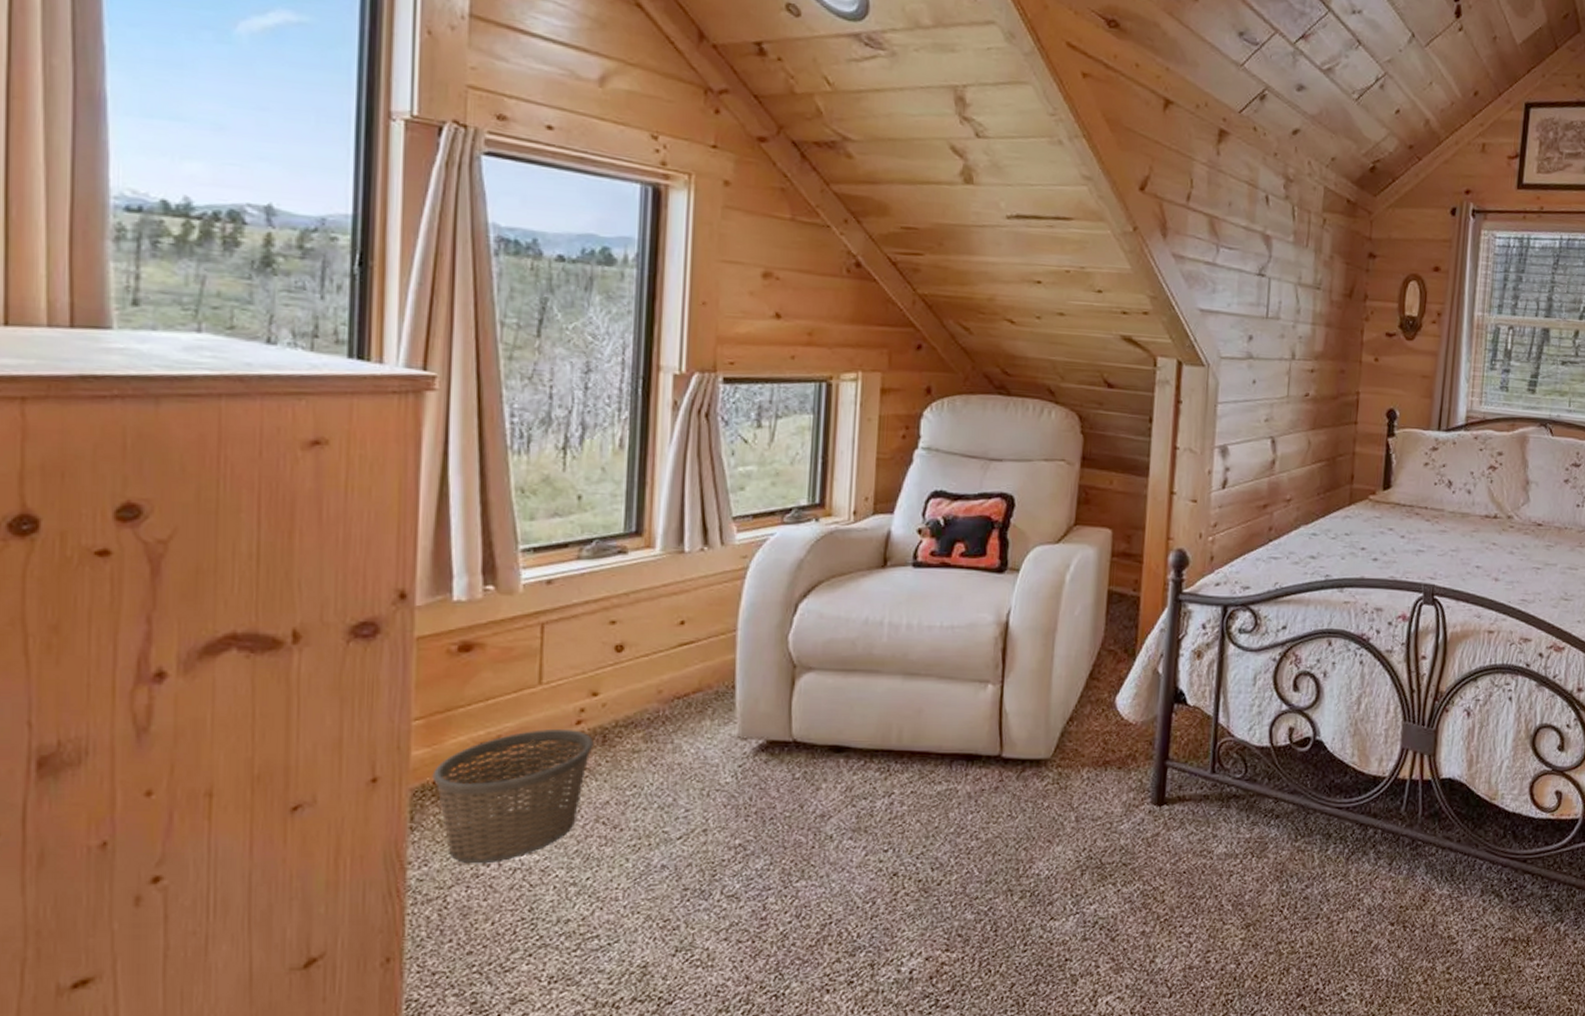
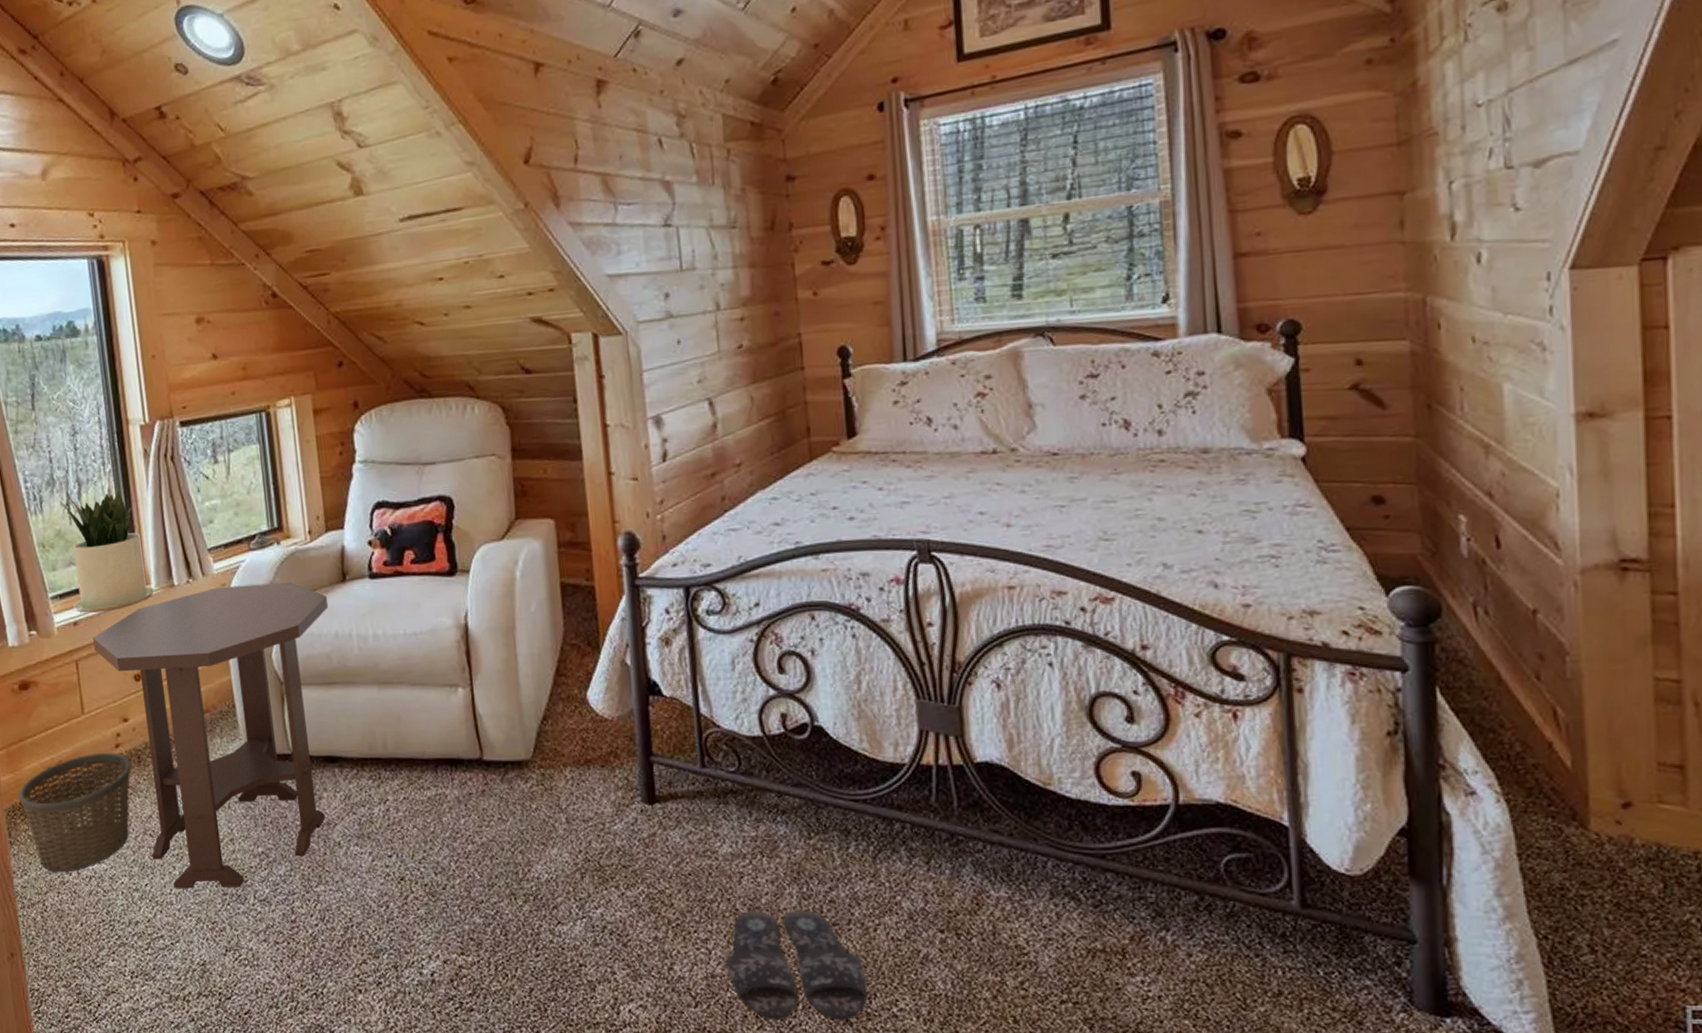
planter: none [550,439,660,573] -> present [63,489,155,613]
side table: none [569,558,863,882] -> present [93,582,329,888]
slippers: none [1203,905,1324,1008] -> present [725,909,868,1021]

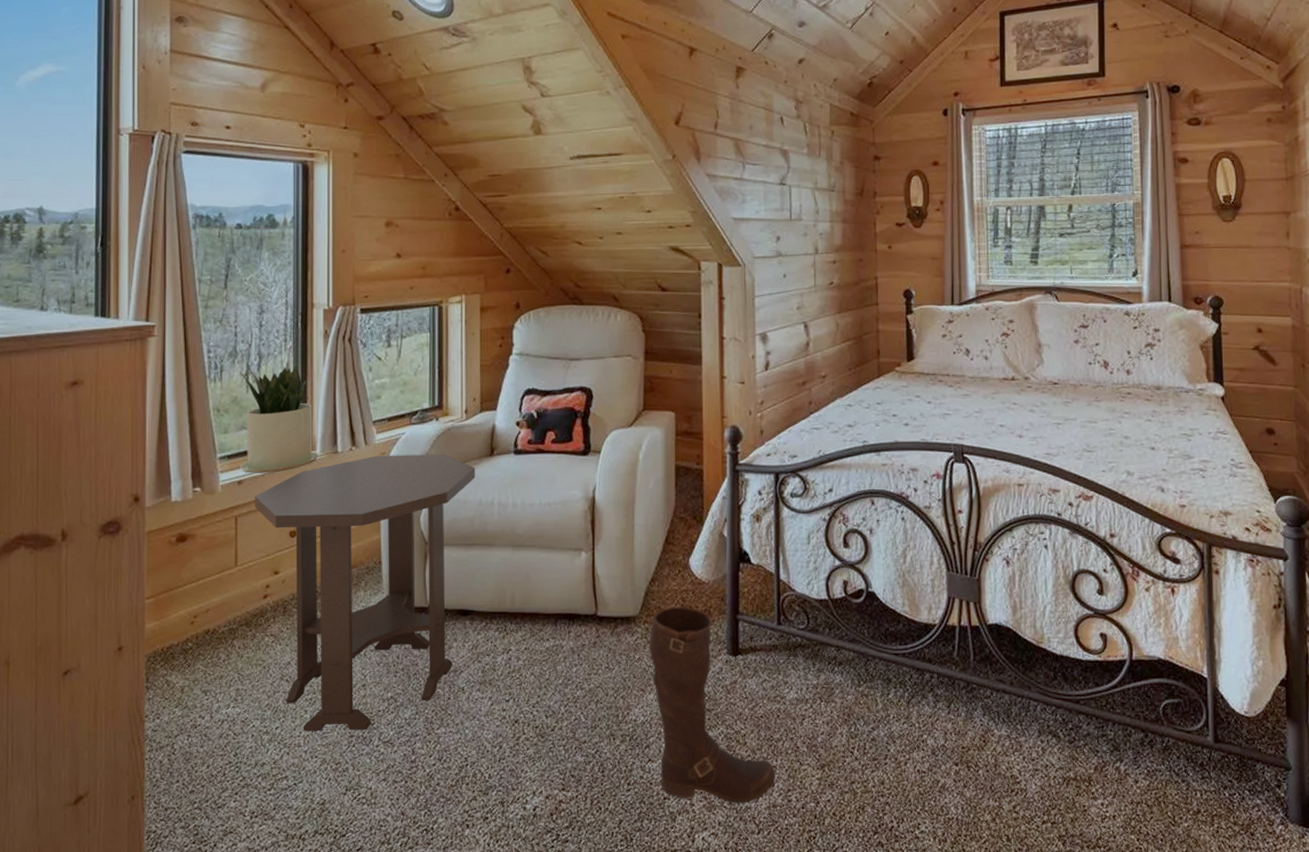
basket: present [18,753,132,872] -> none [161,603,277,716]
boot: none [546,748,712,973] -> present [649,607,776,804]
slippers: present [725,909,868,1021] -> none [785,746,897,844]

